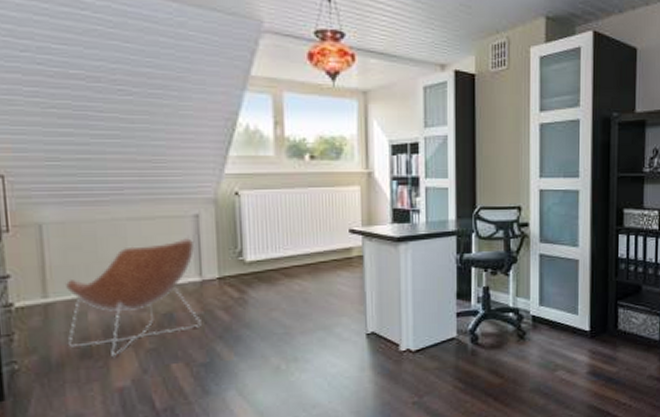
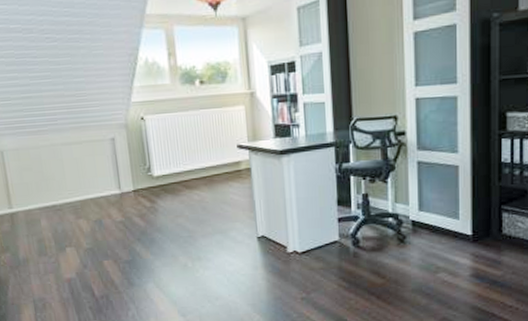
chair: present [64,238,201,358] -> none [23,158,123,255]

